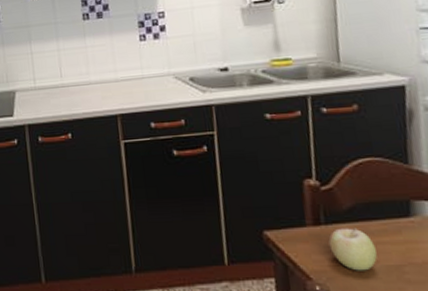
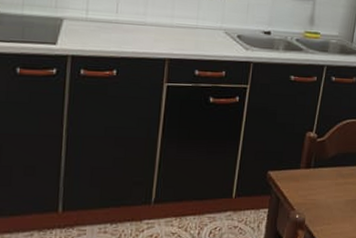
fruit: present [328,228,377,271] -> none [312,171,343,204]

